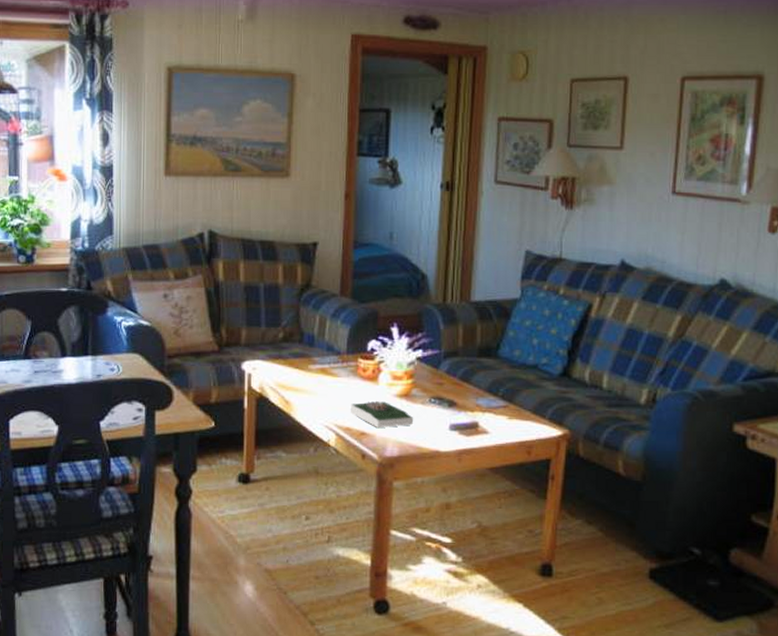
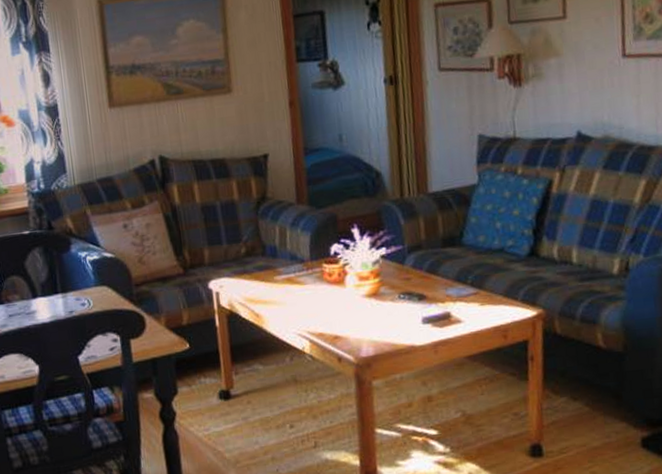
book: present [350,401,414,428] -> none [320,303,386,330]

